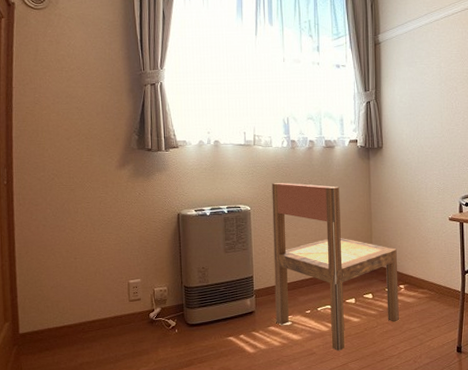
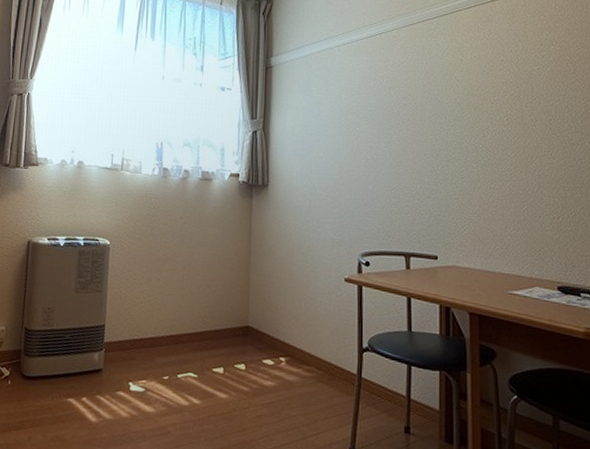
dining chair: present [271,182,399,351] -> none [126,215,279,434]

